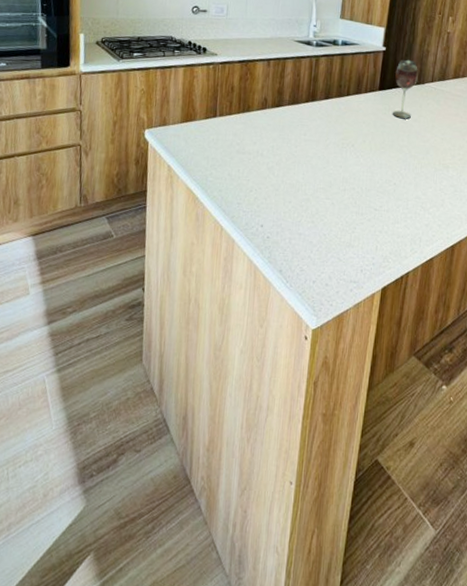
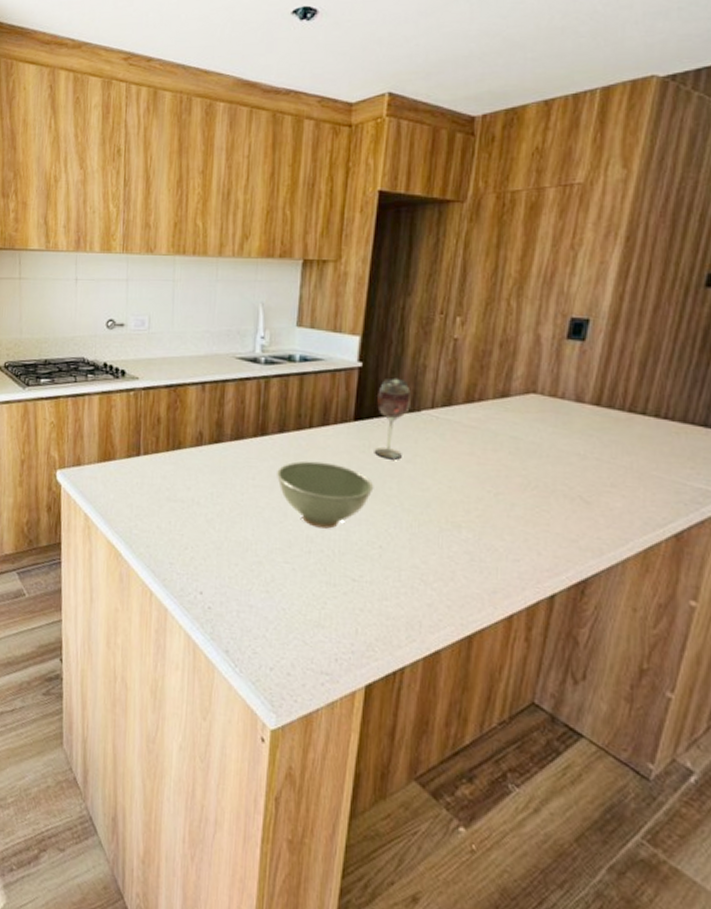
bowl: none [322,120,392,172] -> present [277,461,374,529]

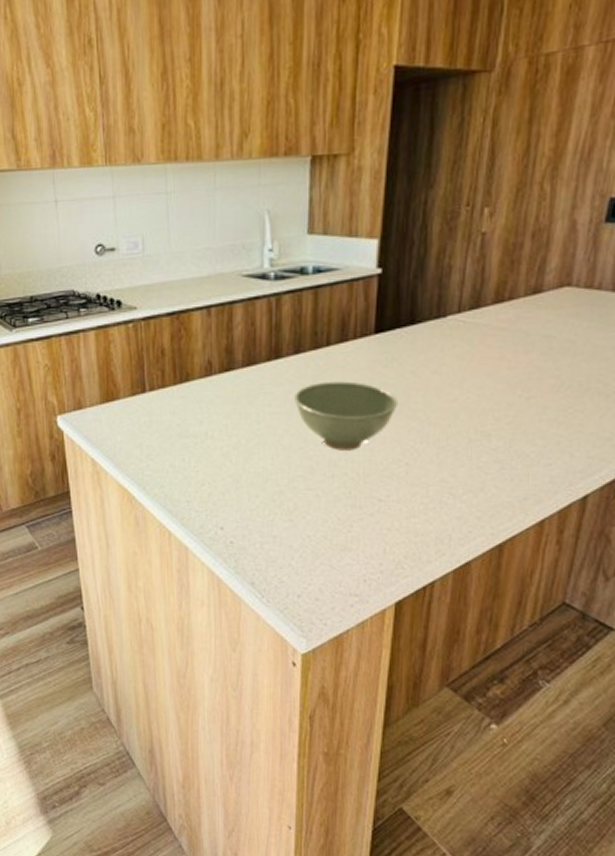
wineglass: present [374,377,411,458] -> none [397,282,435,370]

